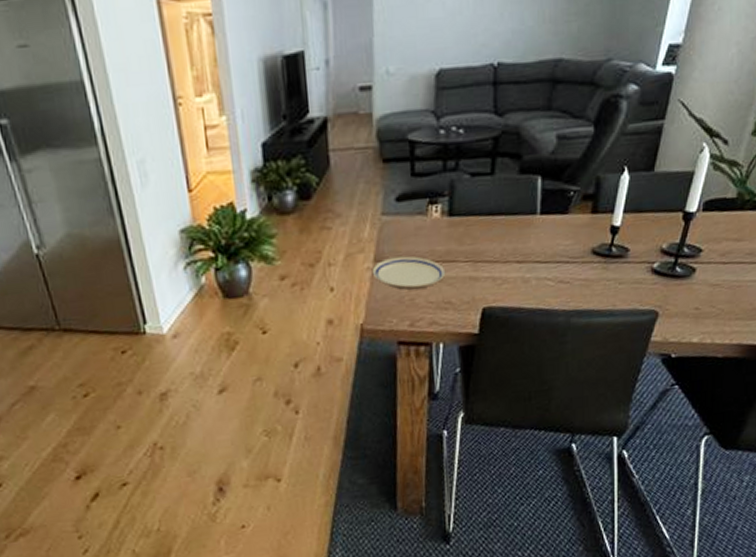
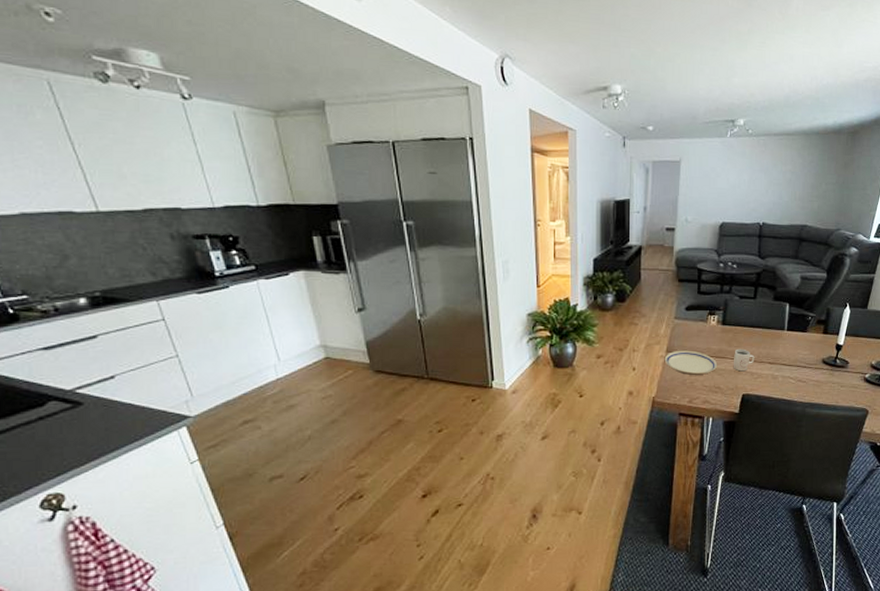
mug: none [466,246,497,278] -> present [733,348,755,372]

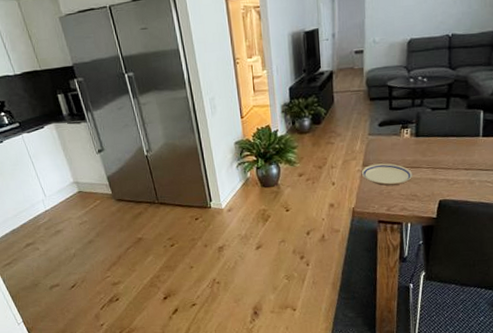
mug: present [733,348,755,372] -> none [428,157,450,179]

